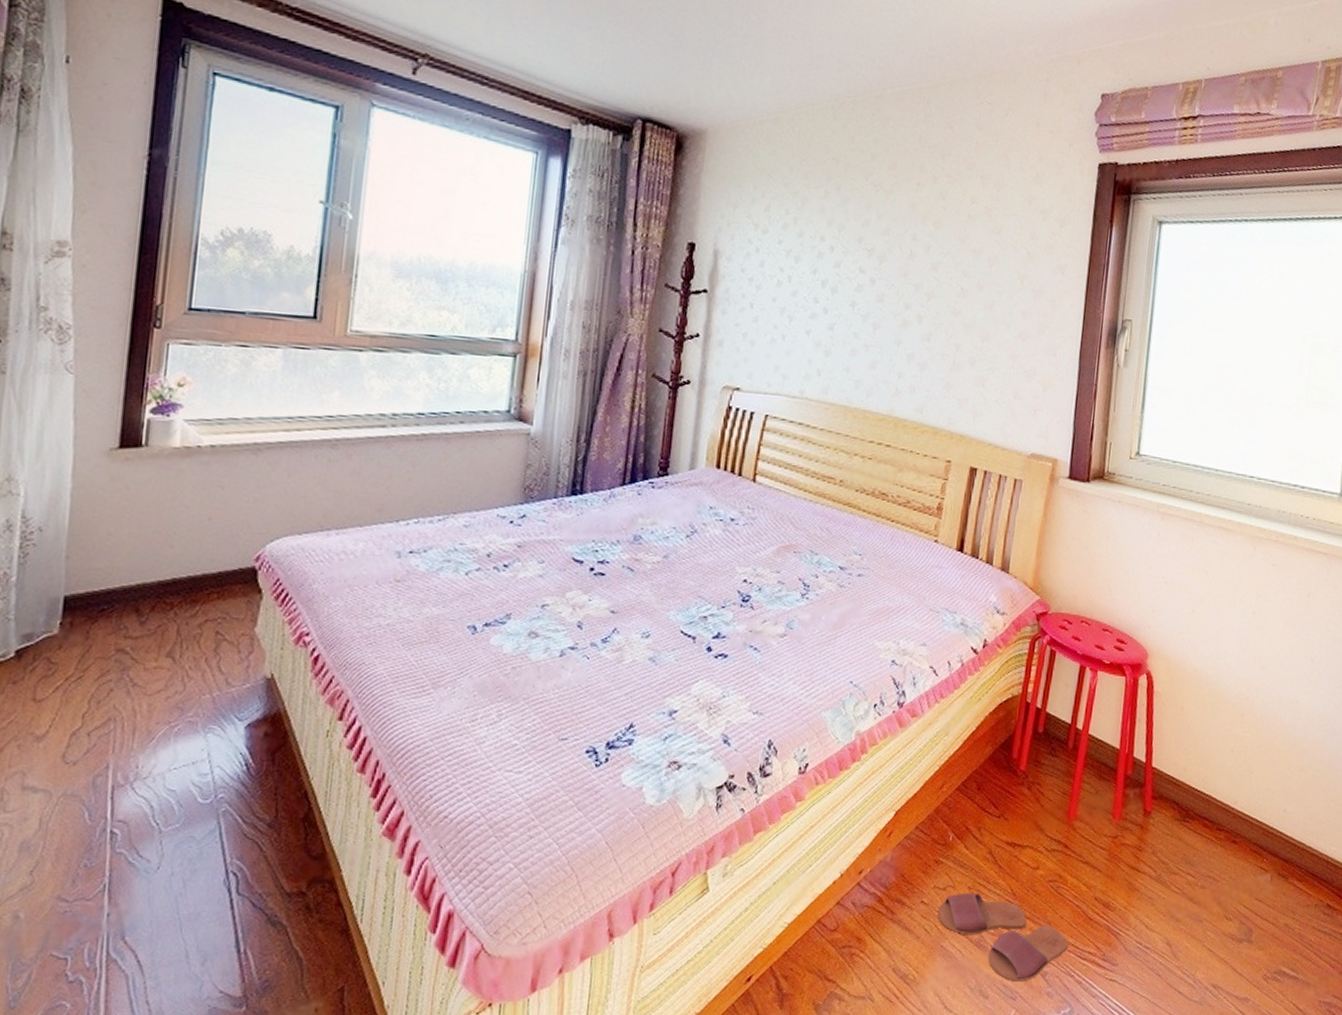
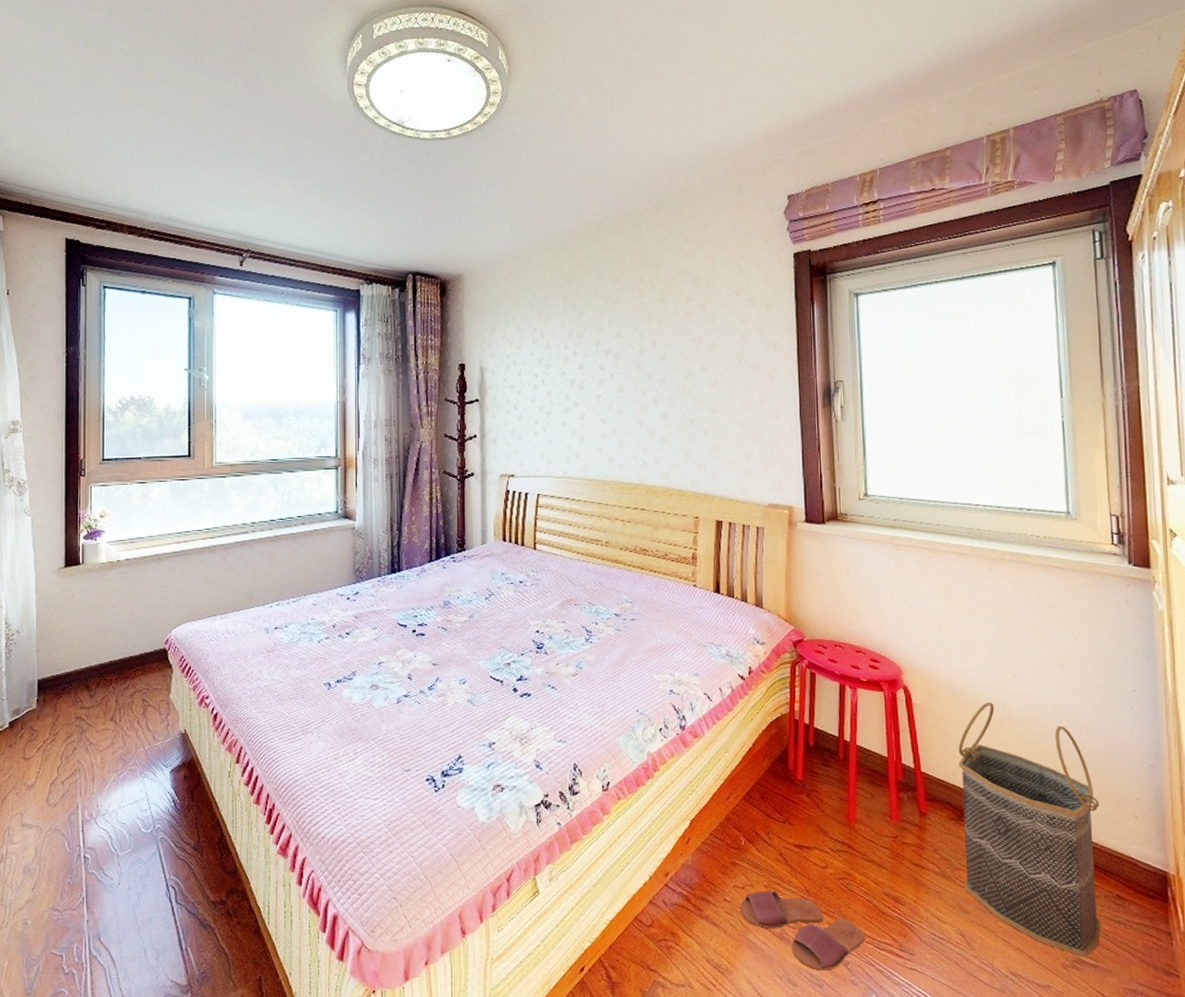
basket: none [1178,693,1325,969] -> present [958,701,1101,958]

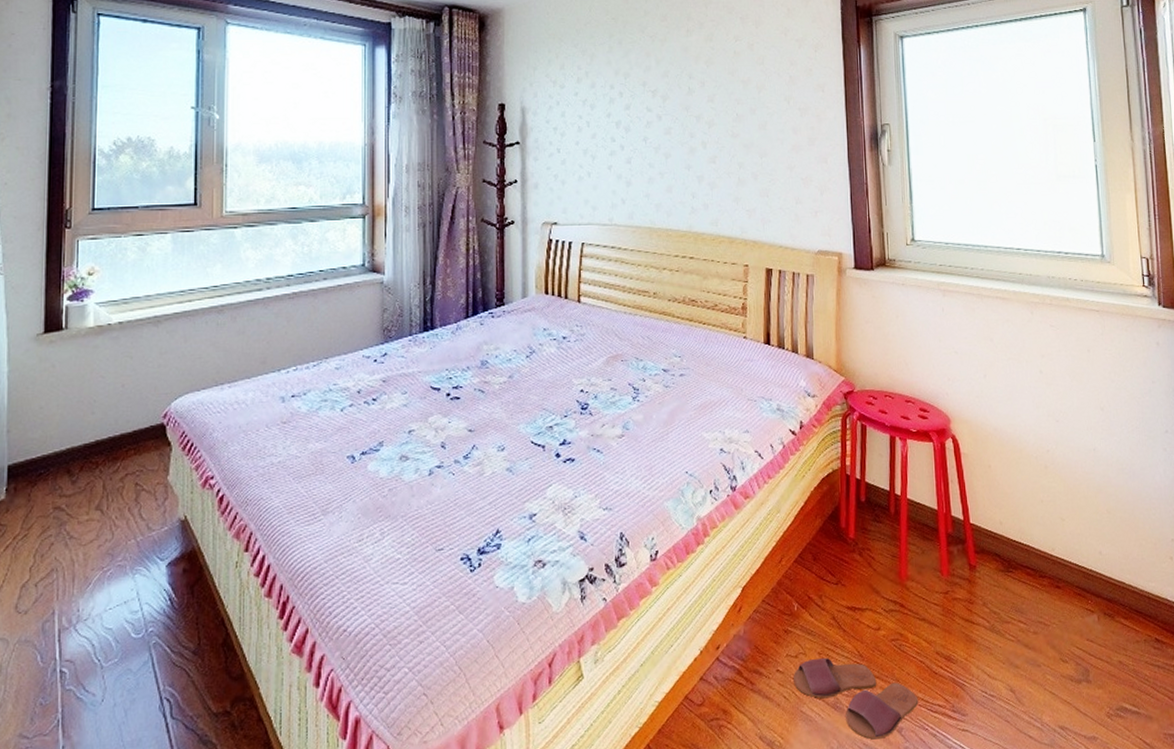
basket: present [958,701,1101,958] -> none [1005,448,1142,705]

